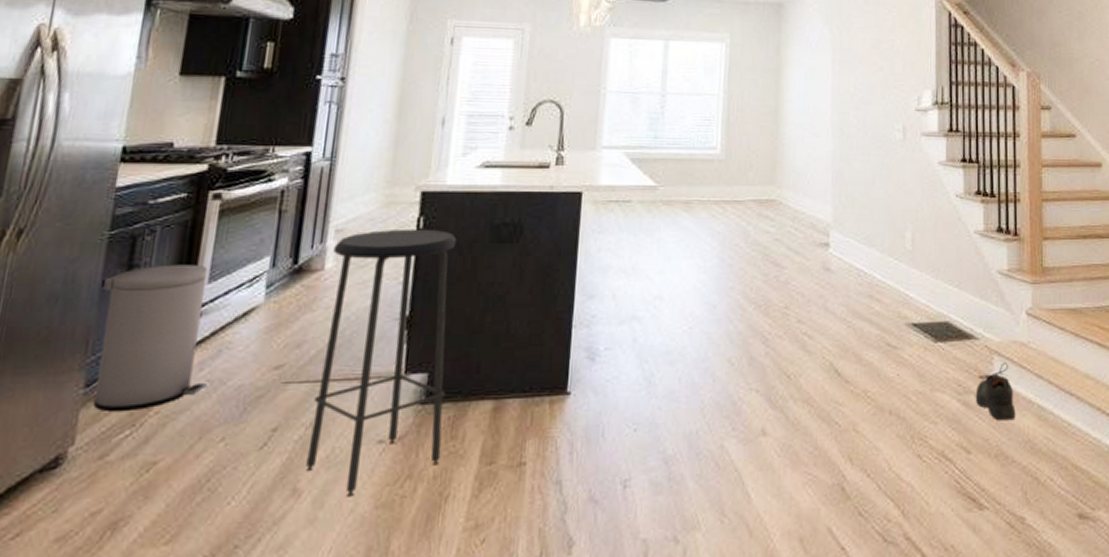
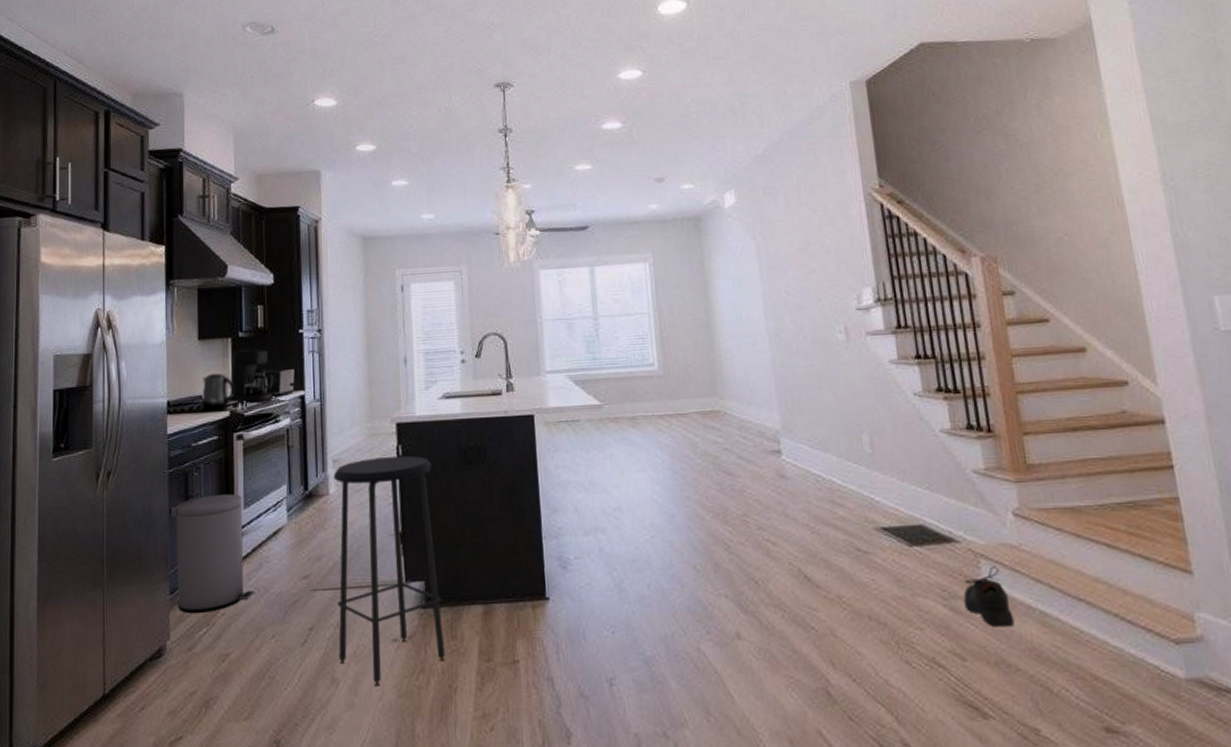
kettle: none [169,118,221,164] -> present [201,373,235,411]
coffee maker: none [211,92,274,157] -> present [230,349,273,403]
toaster: none [261,117,304,151] -> present [264,367,295,396]

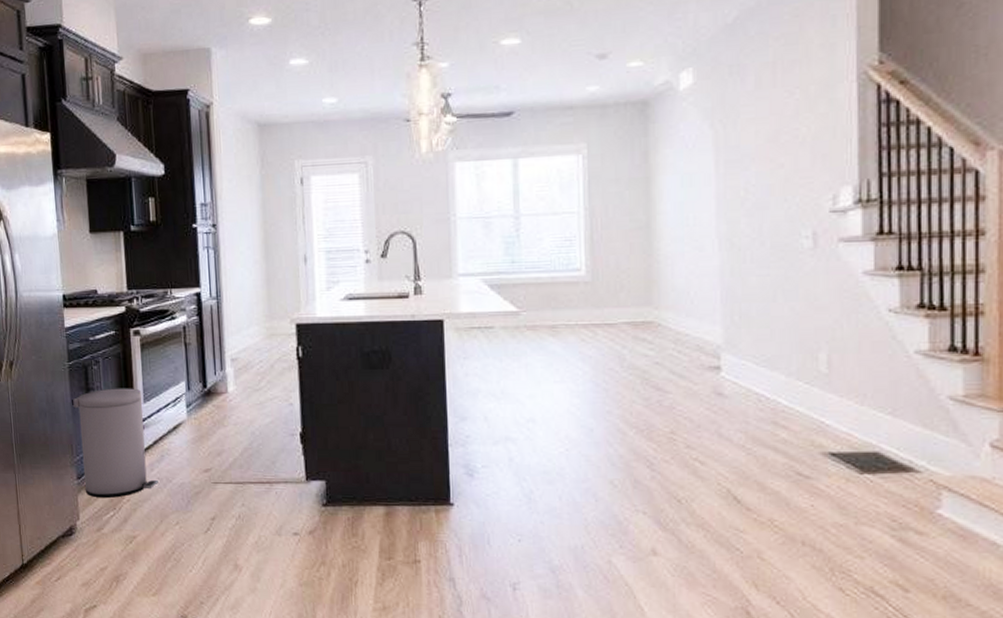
kettle: present [201,373,235,411] -> none [96,268,130,307]
coffee maker: present [230,349,273,403] -> none [124,243,169,299]
toaster: present [264,367,295,396] -> none [158,263,190,293]
bar stool: present [334,455,446,687] -> none [232,357,346,575]
shoe: present [963,565,1015,627] -> none [915,498,973,562]

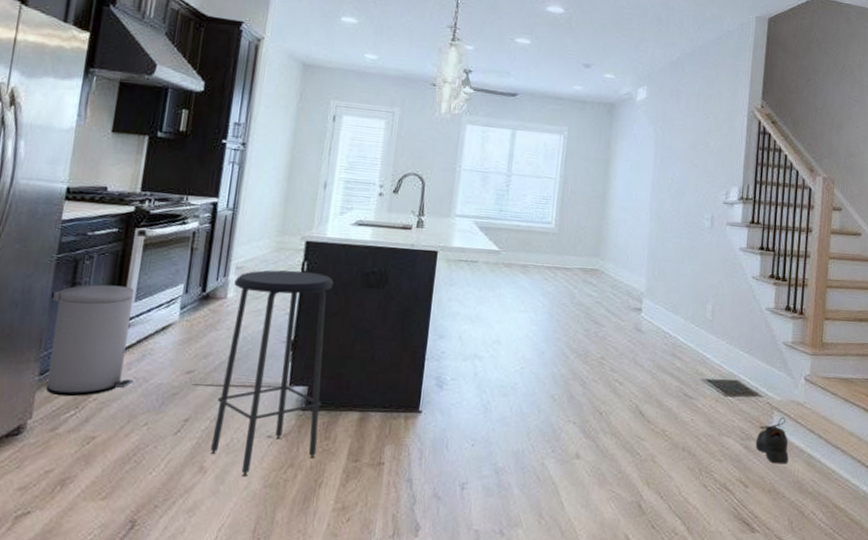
bar stool: none [232,357,346,575] -> present [210,270,334,477]
shoe: none [915,498,973,562] -> present [755,417,789,465]

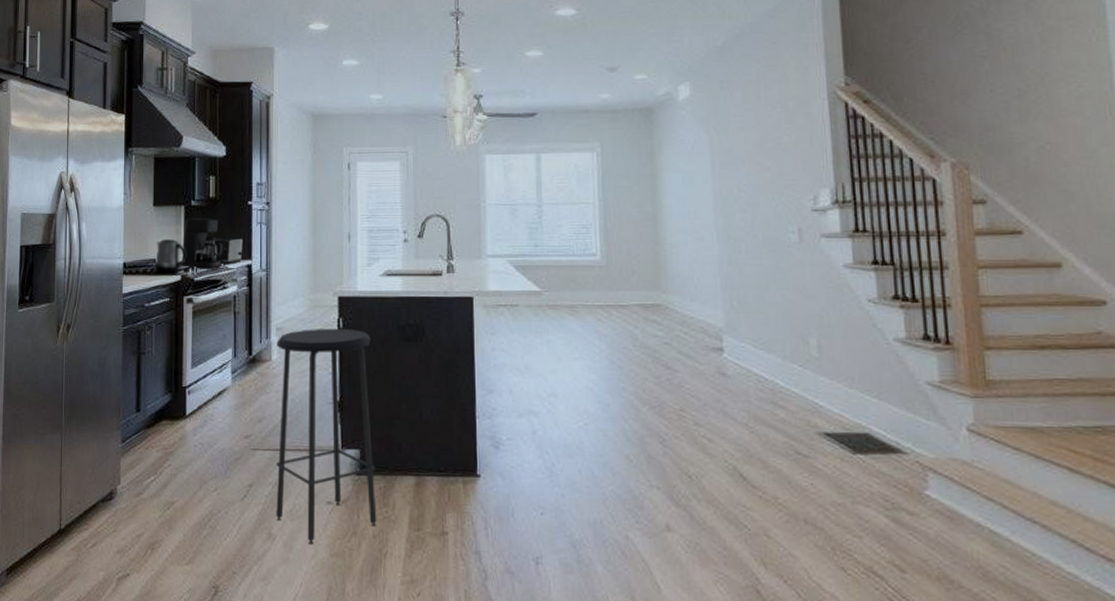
pedal bin: present [46,284,135,396] -> none [124,353,200,462]
kettle: none [104,168,145,206] -> present [154,239,186,275]
coffee maker: none [137,148,187,203] -> present [181,217,222,269]
toaster: none [177,171,212,200] -> present [214,237,243,264]
shoe: present [755,417,789,465] -> none [907,480,961,544]

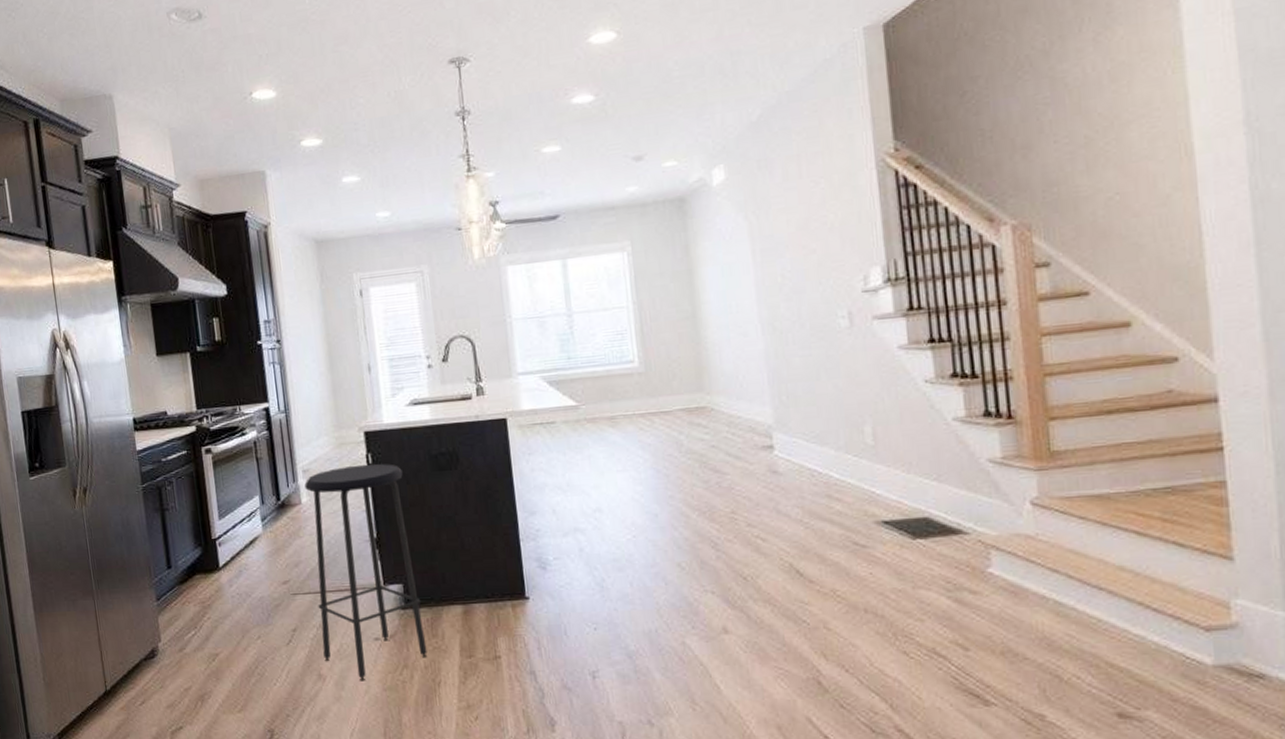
kettle: present [154,239,186,275] -> none [165,389,199,427]
coffee maker: present [181,217,222,269] -> none [192,363,238,417]
toaster: present [214,237,243,264] -> none [225,380,258,410]

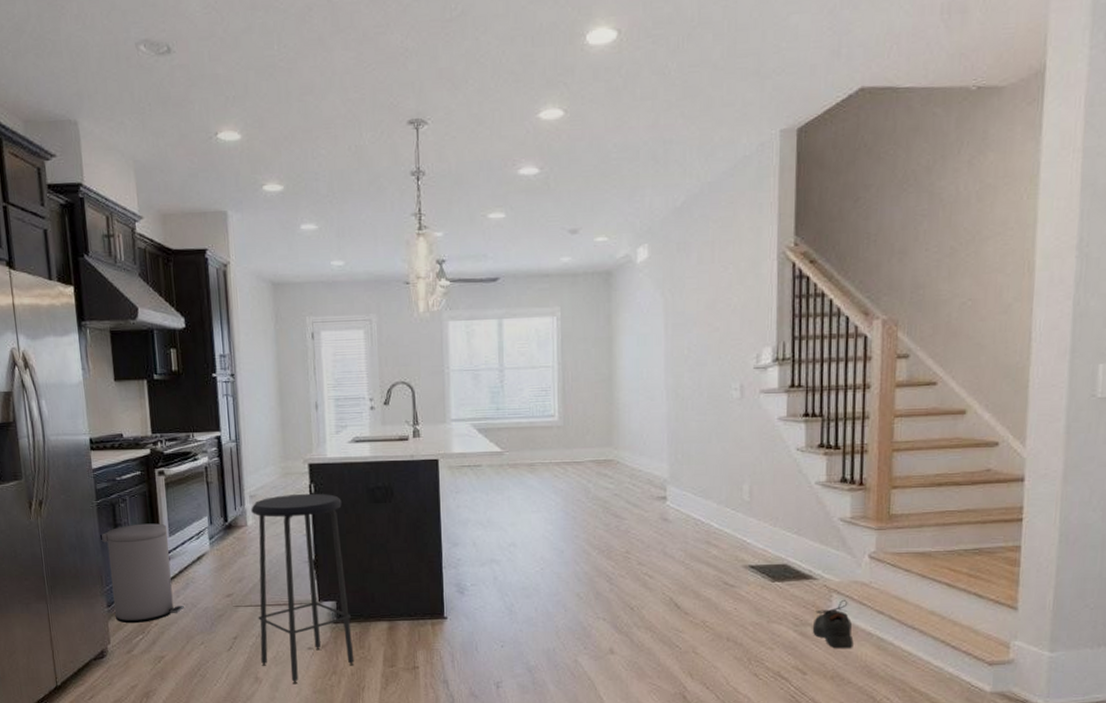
pedal bin: none [148,506,238,617] -> present [101,523,184,623]
shoe: none [969,556,1025,618] -> present [812,599,854,649]

